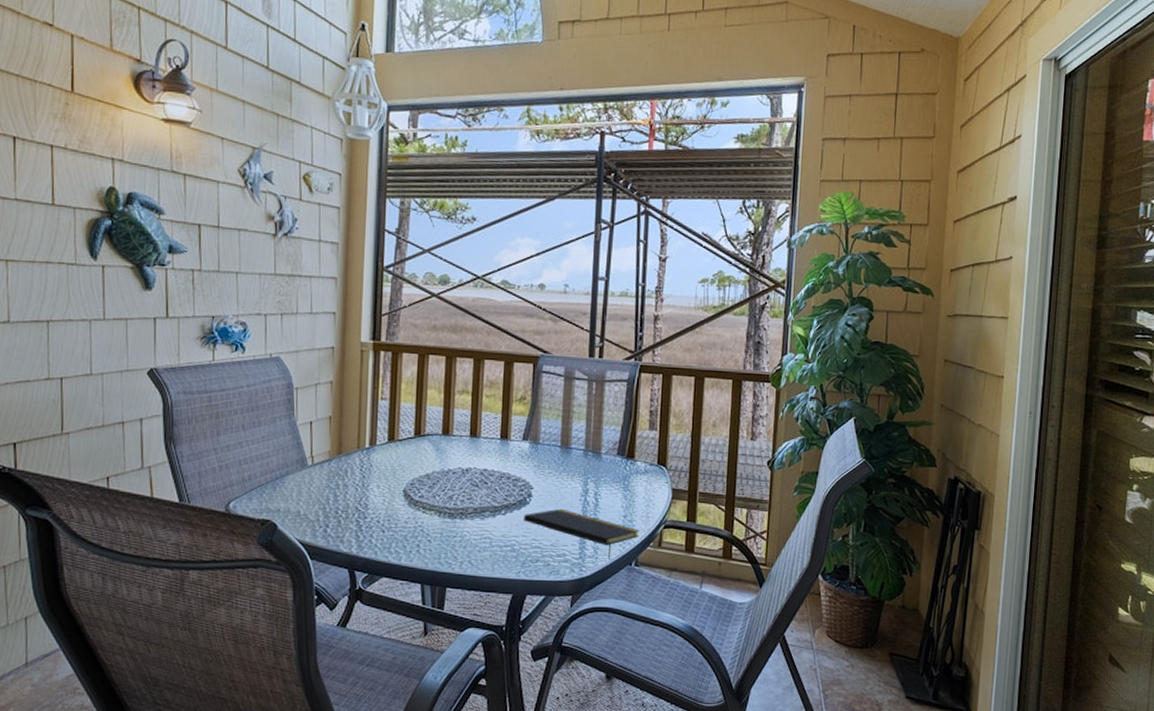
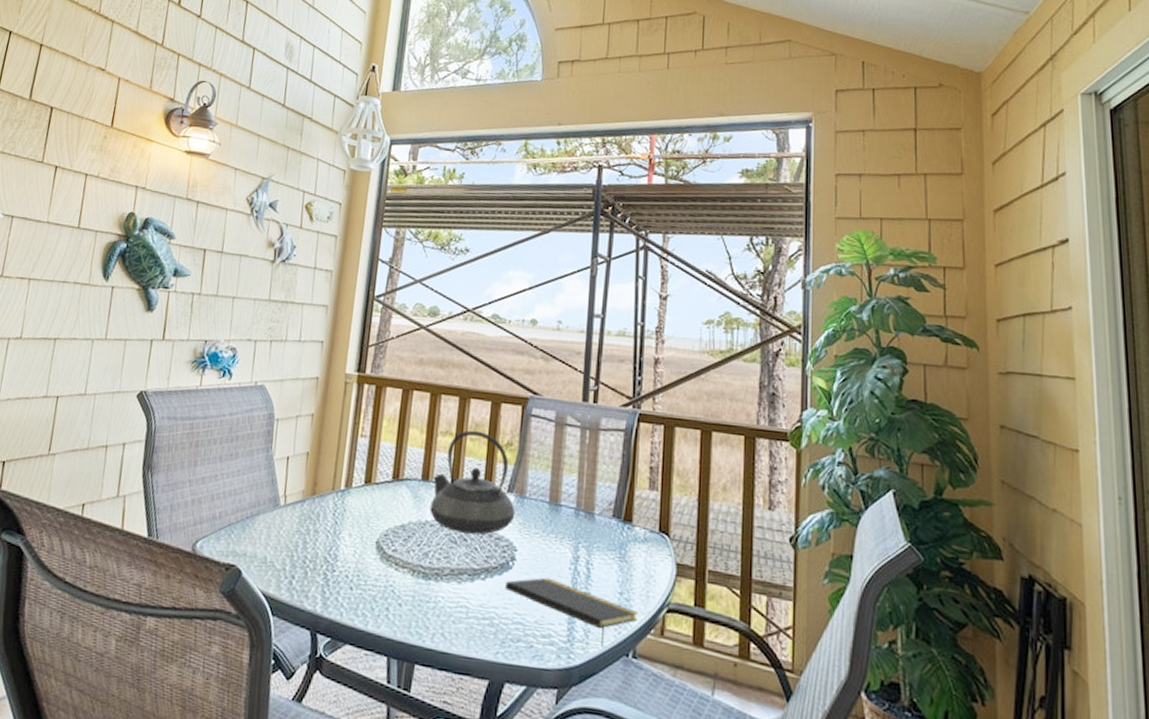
teapot: none [452,387,531,478] -> present [430,430,516,535]

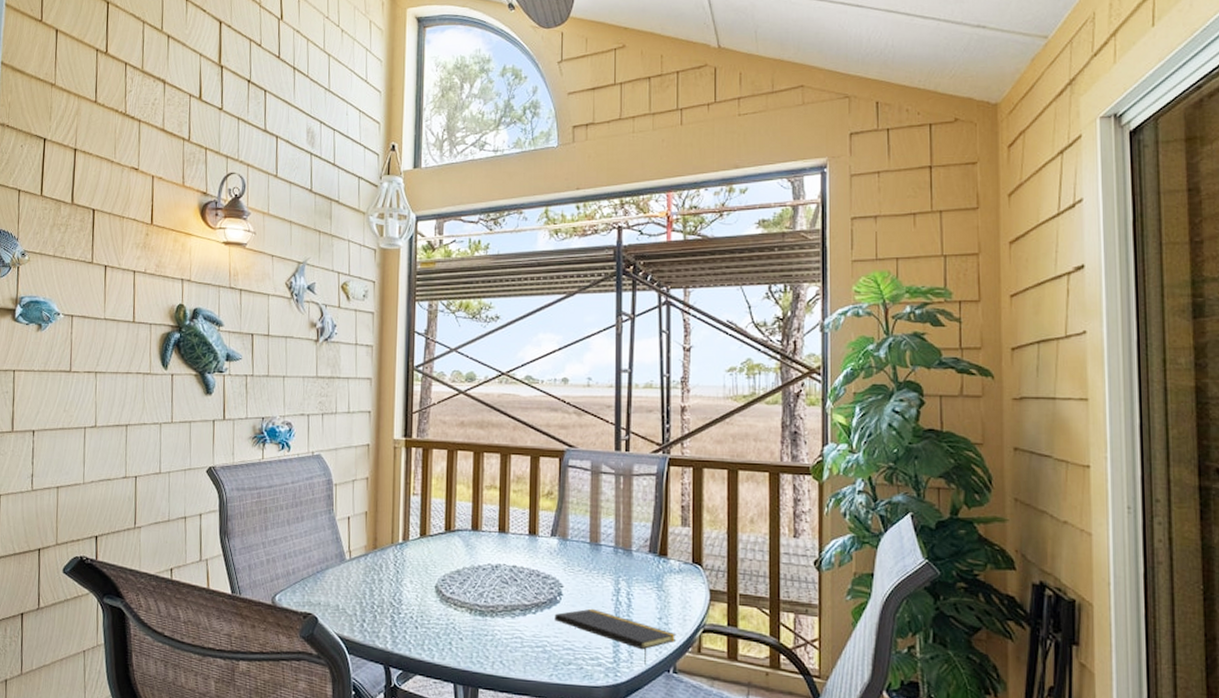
teapot: present [430,430,516,535] -> none [481,483,559,575]

